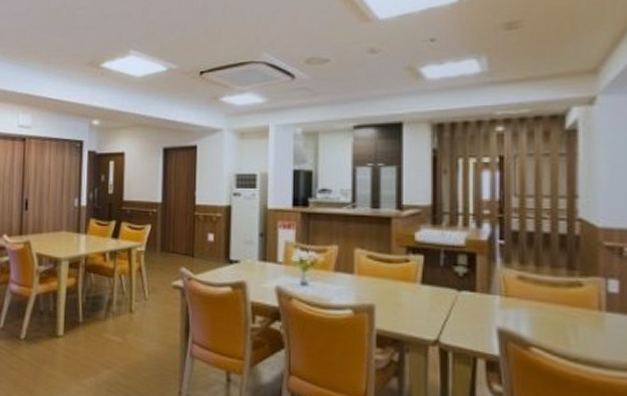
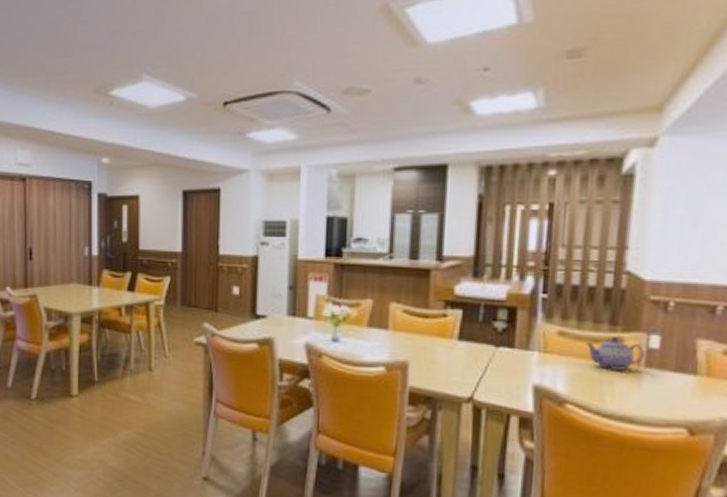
teapot: none [546,281,604,314] -> present [586,337,644,370]

